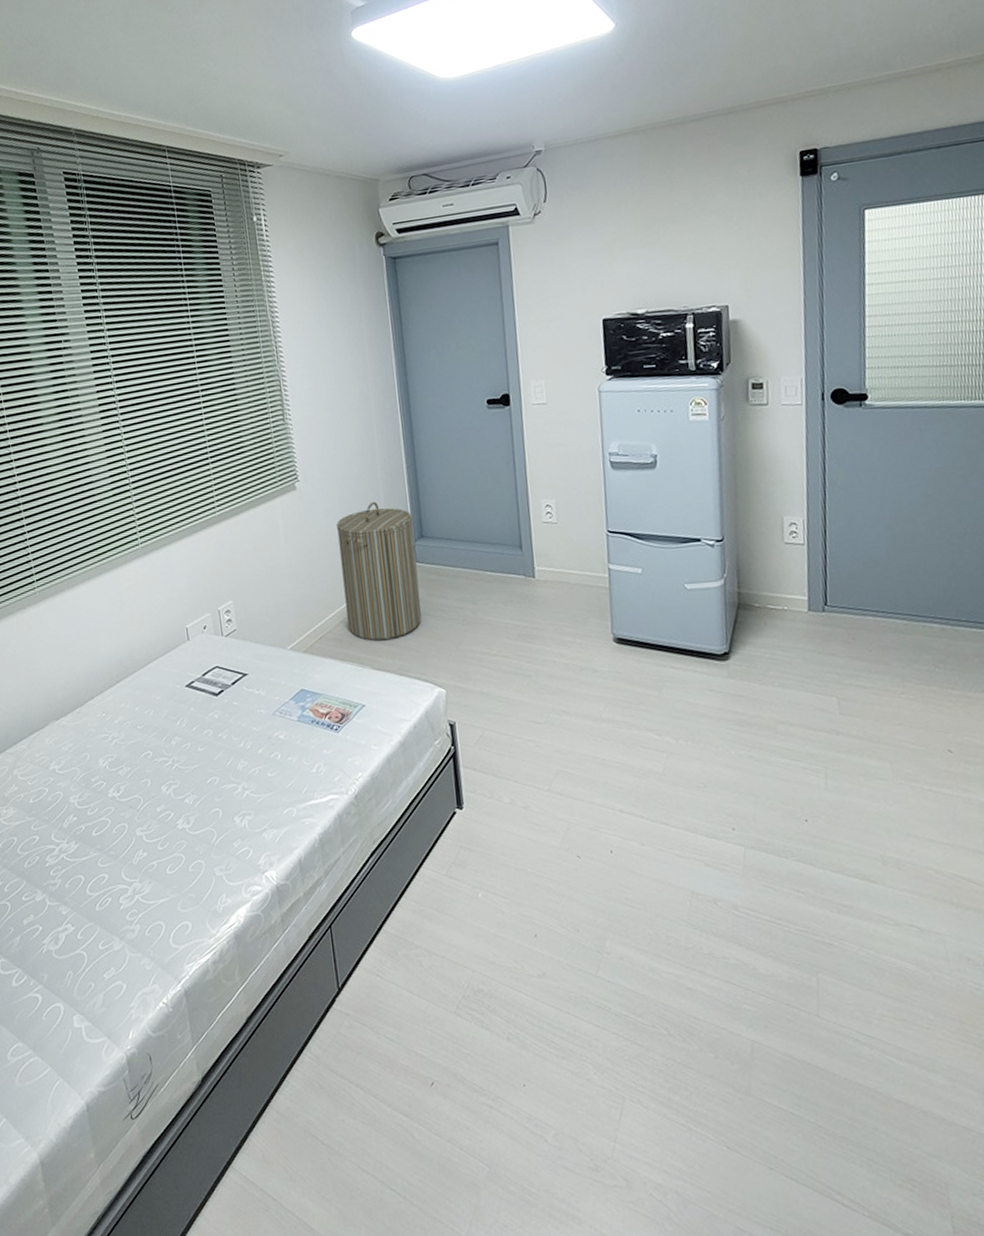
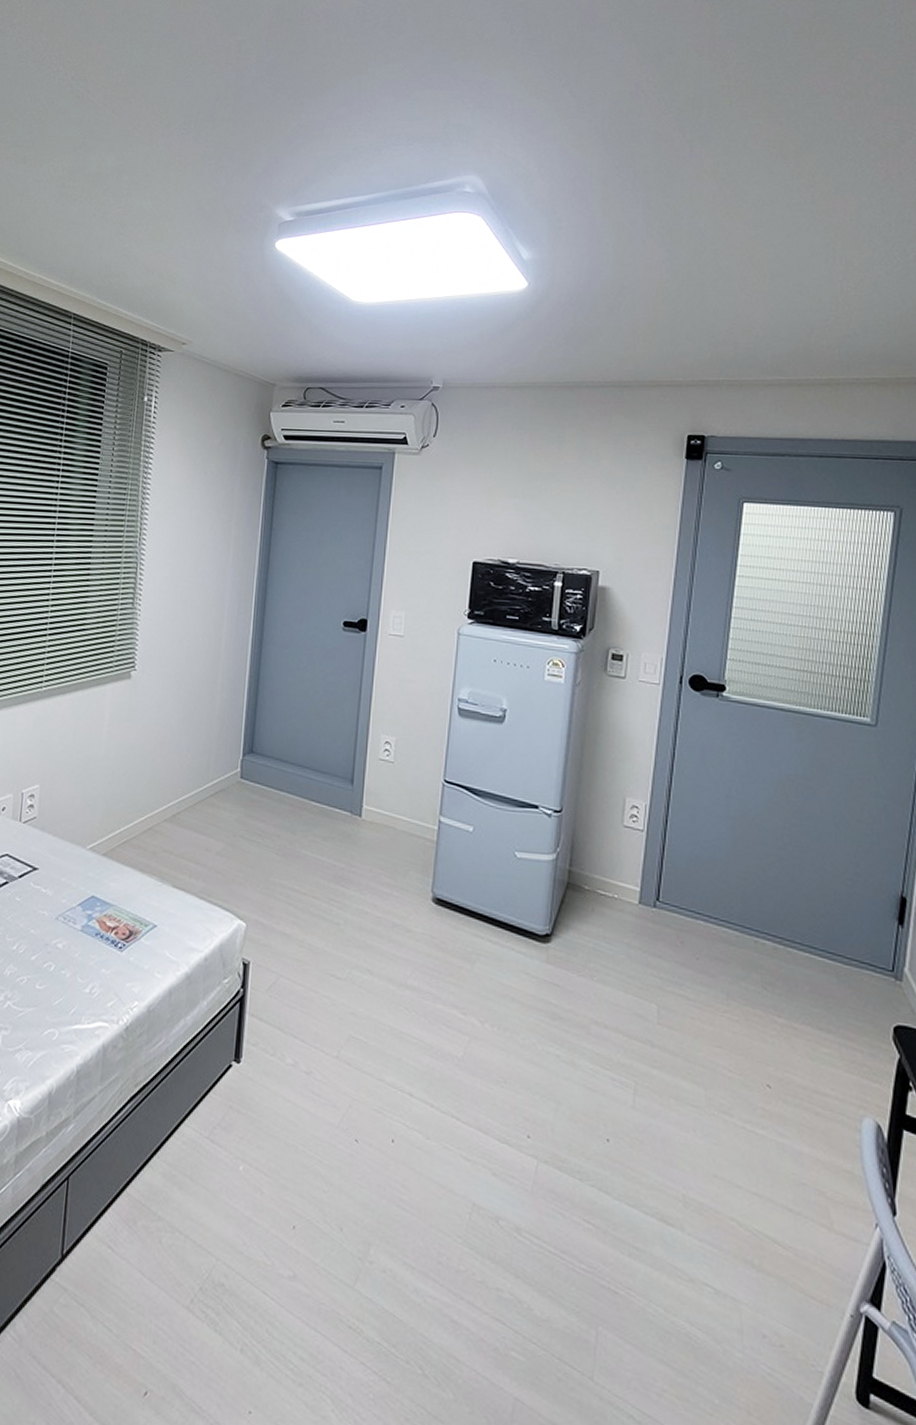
laundry hamper: present [337,501,422,641] -> none [156,705,246,858]

